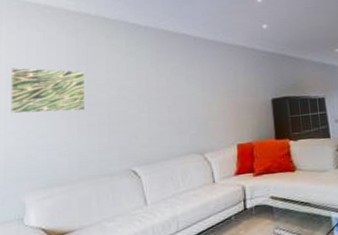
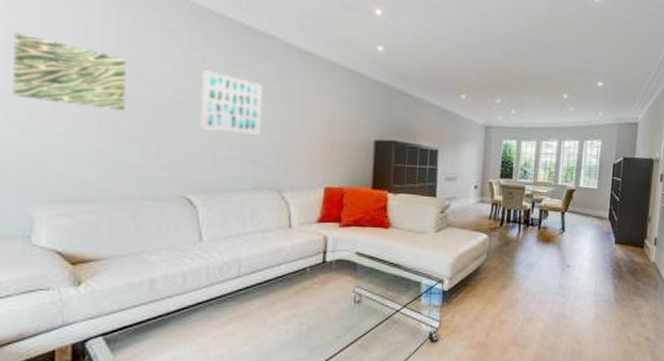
wall art: none [136,68,183,114] -> present [199,70,263,135]

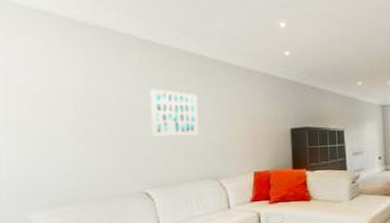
wall art: present [13,32,126,110] -> none [10,79,94,129]

